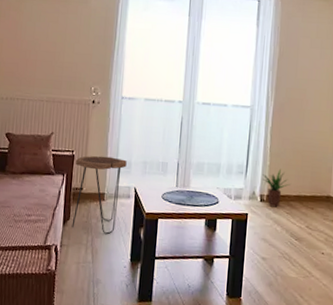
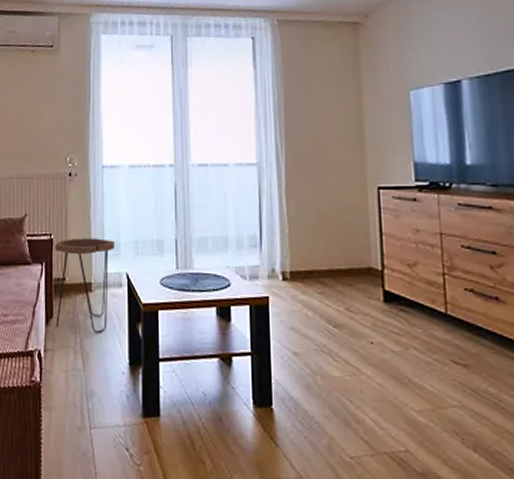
potted plant: present [262,168,290,208] -> none [281,237,318,287]

